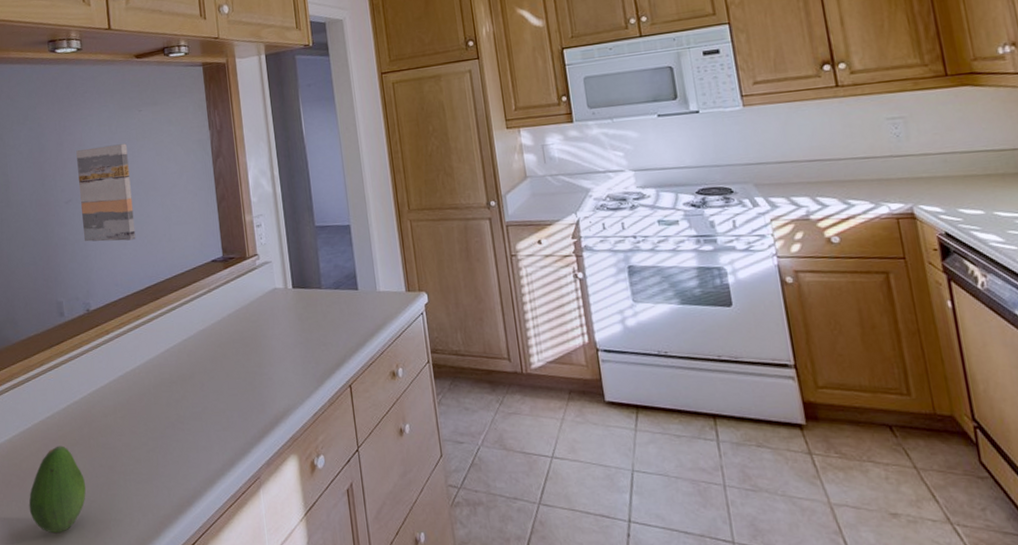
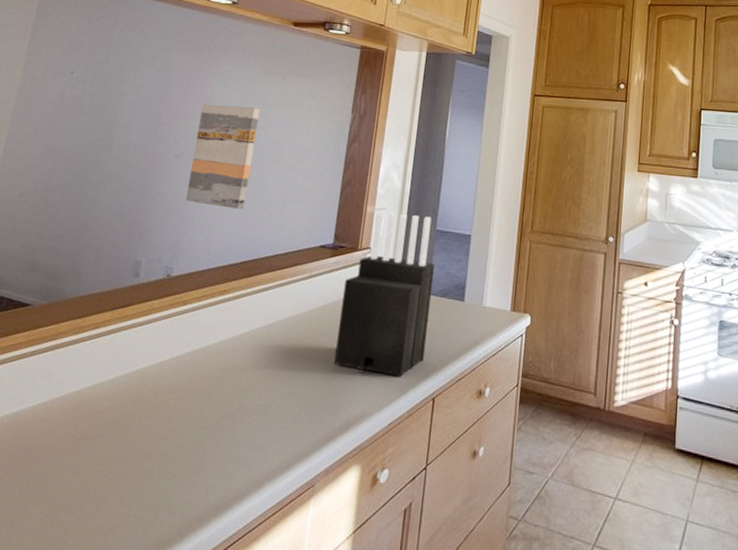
fruit: present [29,445,87,534] -> none [32,422,112,525]
knife block: none [242,215,333,372] -> present [334,211,435,377]

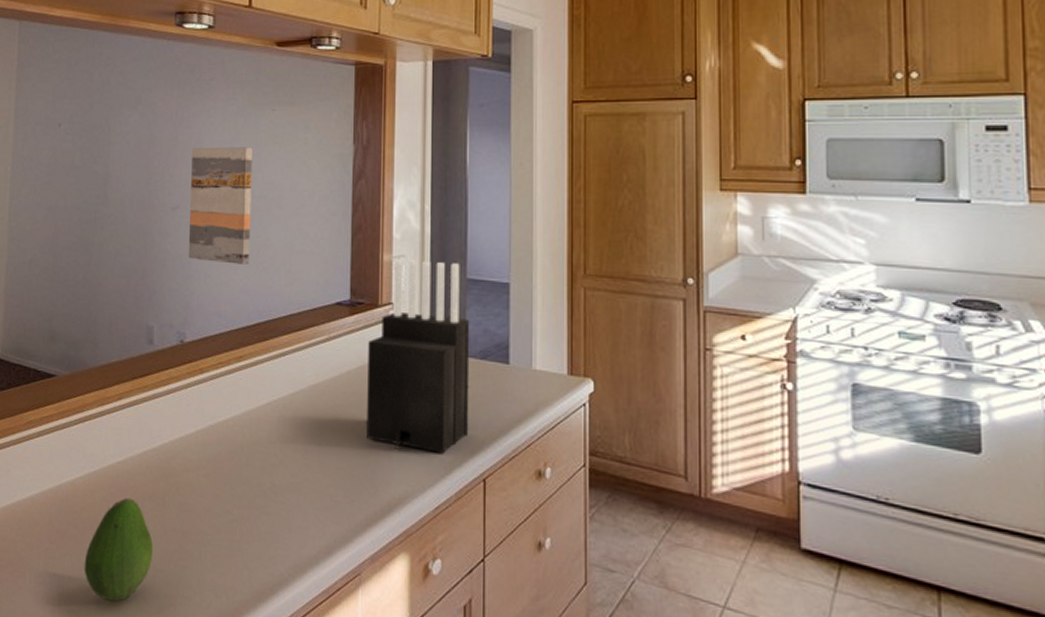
fruit: none [32,422,112,525] -> present [84,498,154,602]

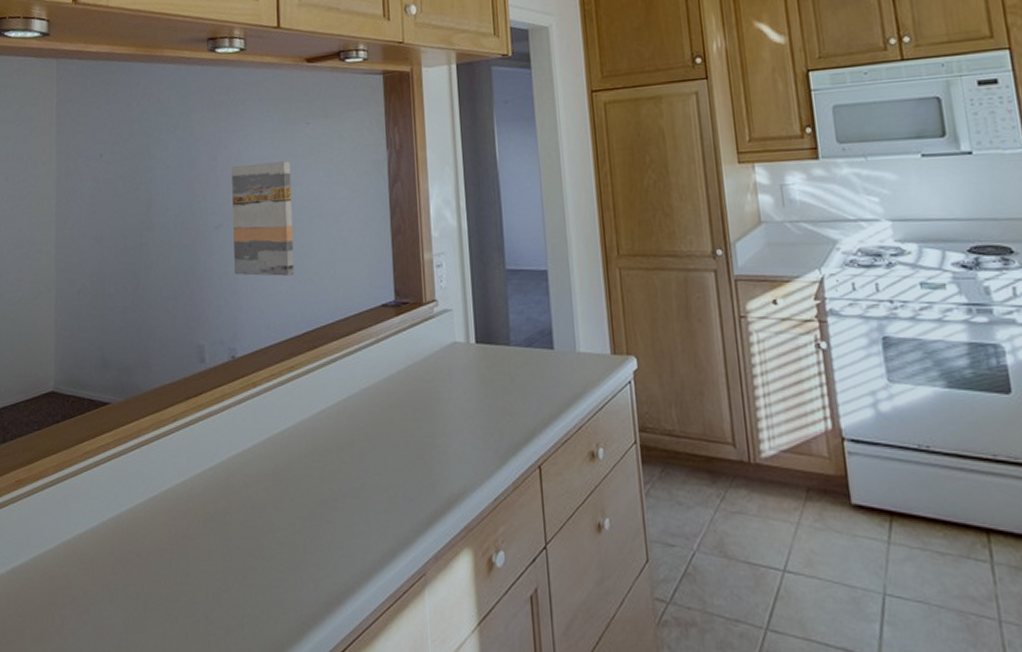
fruit: present [84,498,154,602] -> none [148,520,218,629]
knife block: present [367,259,470,454] -> none [416,255,521,444]

